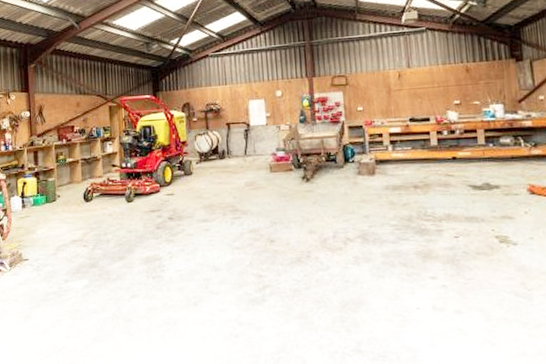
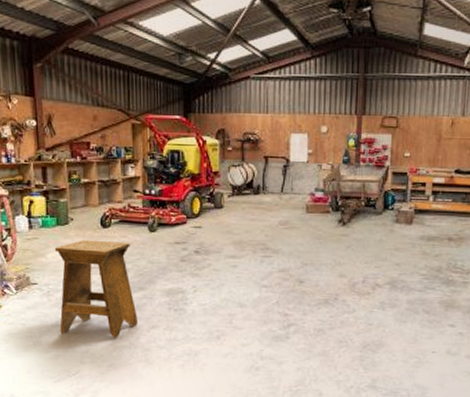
stool: none [43,214,119,310] -> present [54,240,138,338]

